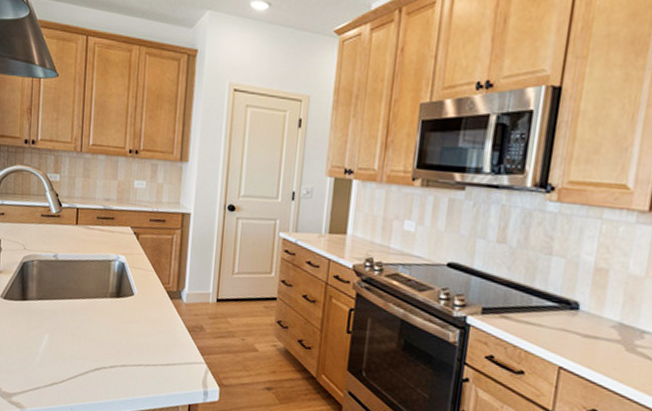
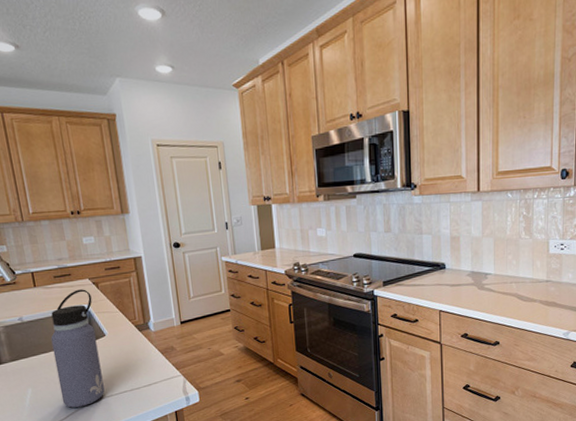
water bottle: none [75,236,130,370] -> present [51,289,105,408]

